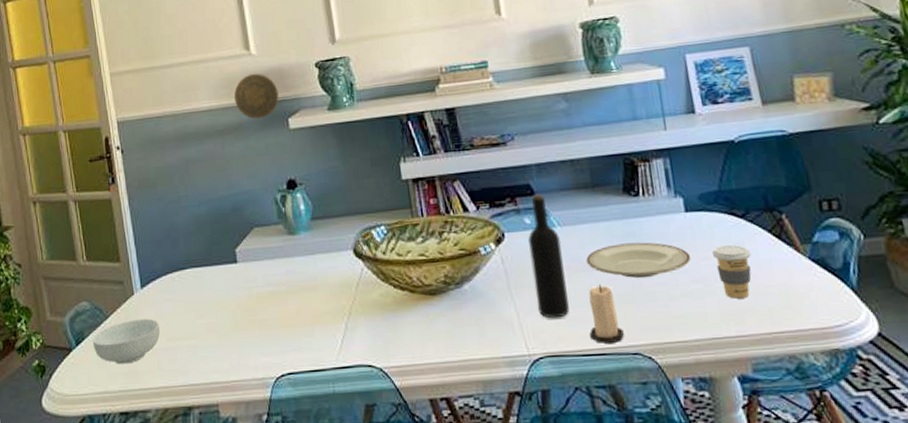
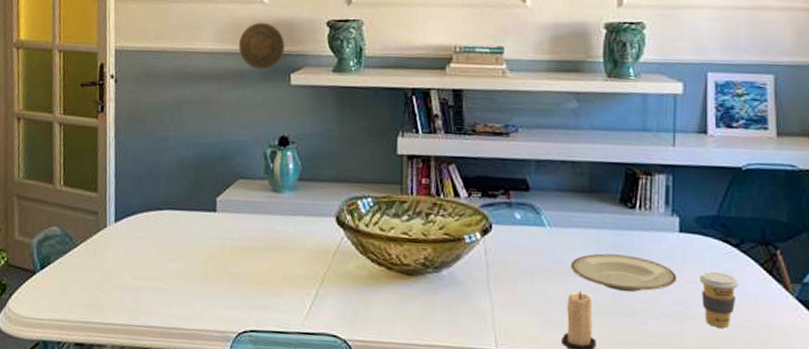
cereal bowl: present [92,318,160,364] -> none [57,252,128,296]
wine bottle: present [528,195,569,319] -> none [513,191,549,318]

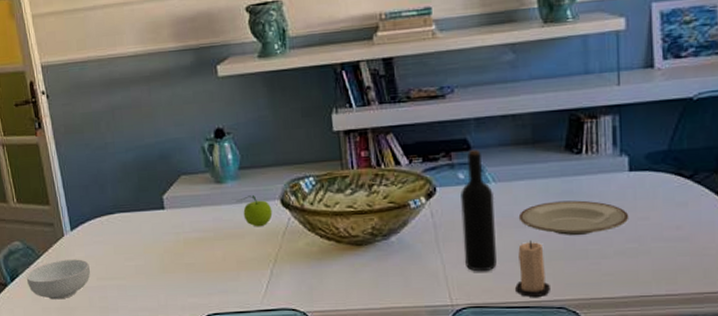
cereal bowl: none [57,252,128,296] -> present [26,259,90,300]
decorative plate: present [238,22,285,70] -> none [160,17,207,66]
fruit: none [290,209,326,243] -> present [236,195,273,227]
wine bottle: none [513,191,549,318] -> present [460,150,497,272]
coffee cup: present [699,272,739,328] -> none [651,206,694,259]

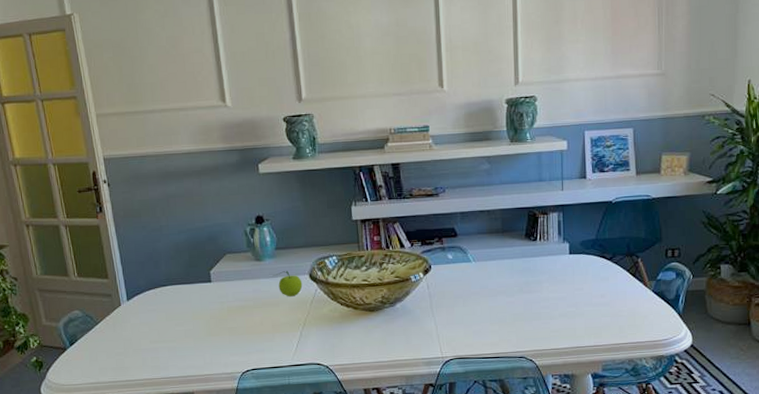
cereal bowl: present [26,259,90,300] -> none [84,325,144,361]
wine bottle: present [460,150,497,272] -> none [449,237,476,331]
candle: present [515,241,550,298] -> none [489,306,514,350]
plate: present [518,200,629,235] -> none [491,276,569,302]

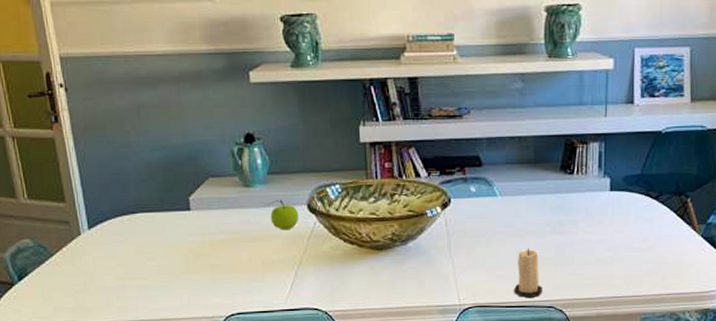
candle: none [489,306,514,350] -> present [514,248,542,299]

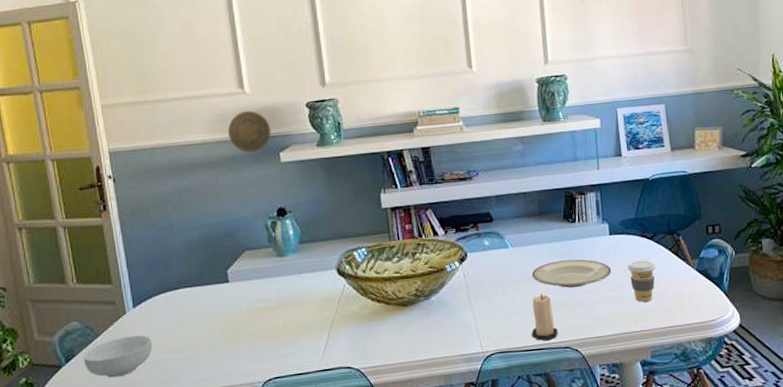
cereal bowl: none [36,258,109,300] -> present [83,335,152,378]
decorative plate: none [191,20,240,69] -> present [227,110,271,153]
fruit: present [263,200,299,231] -> none [296,266,330,295]
plate: none [519,214,608,244] -> present [531,259,612,288]
coffee cup: none [625,222,657,266] -> present [627,260,656,302]

